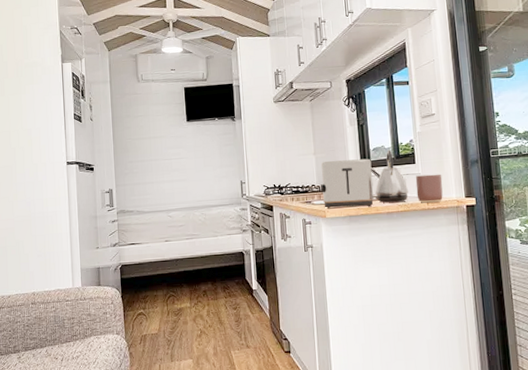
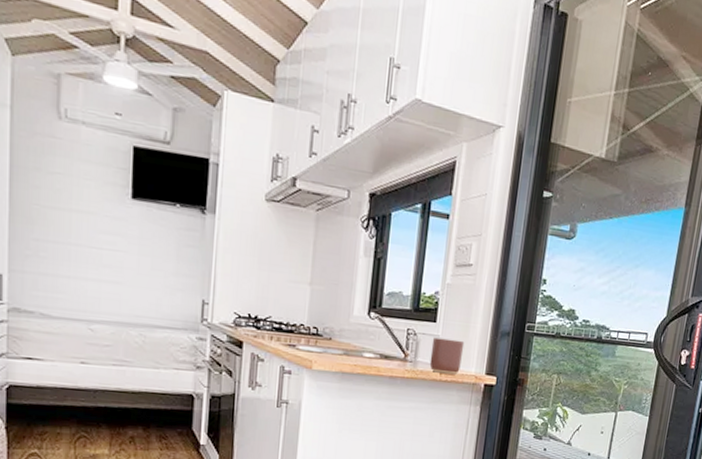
toaster: present [320,158,374,209] -> none [310,296,383,365]
kettle: present [375,150,408,203] -> none [380,298,421,366]

